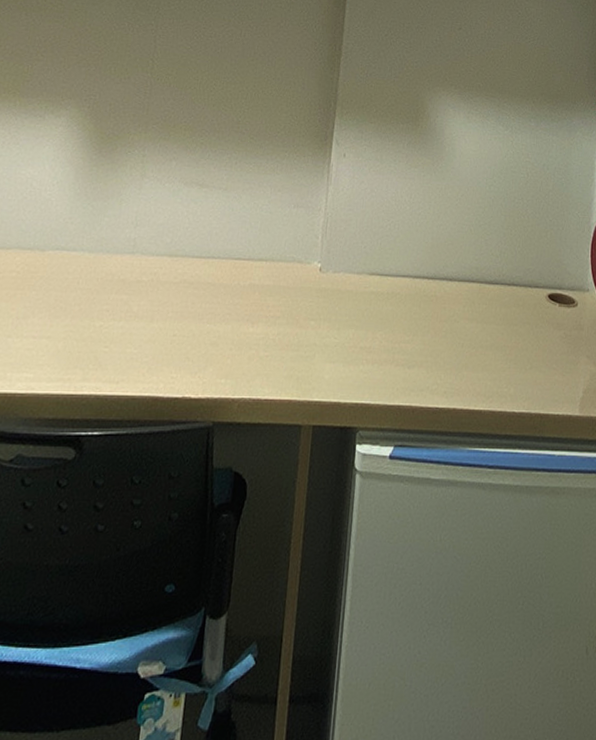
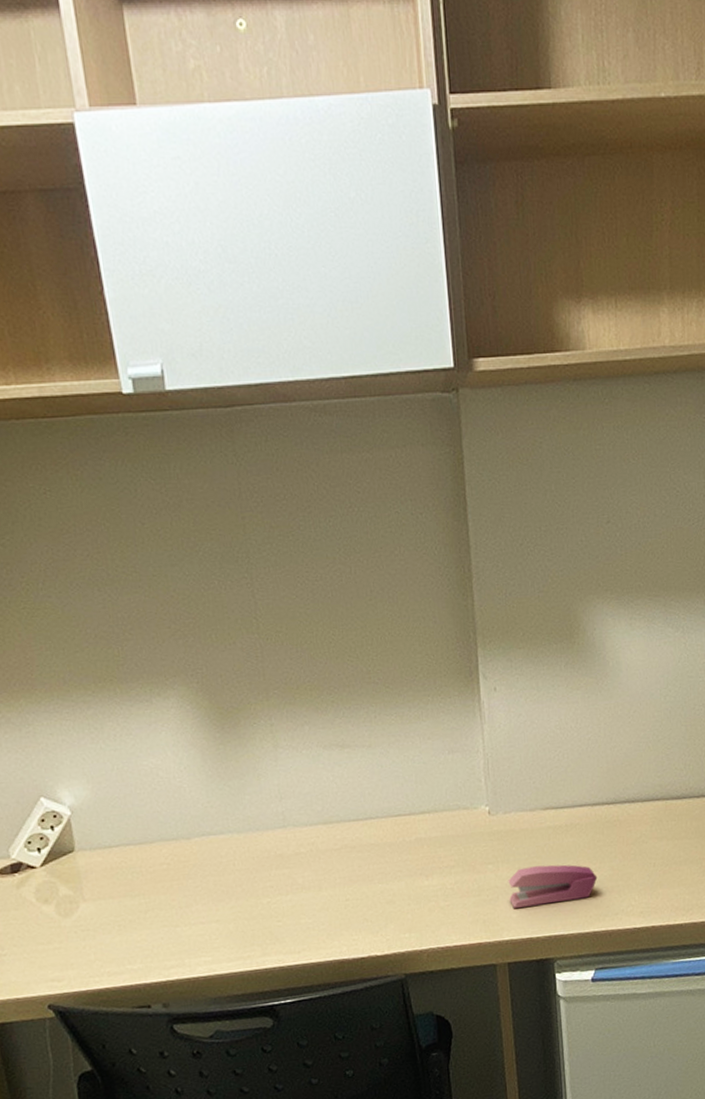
stapler: none [325,329,409,370] -> present [508,864,598,908]

